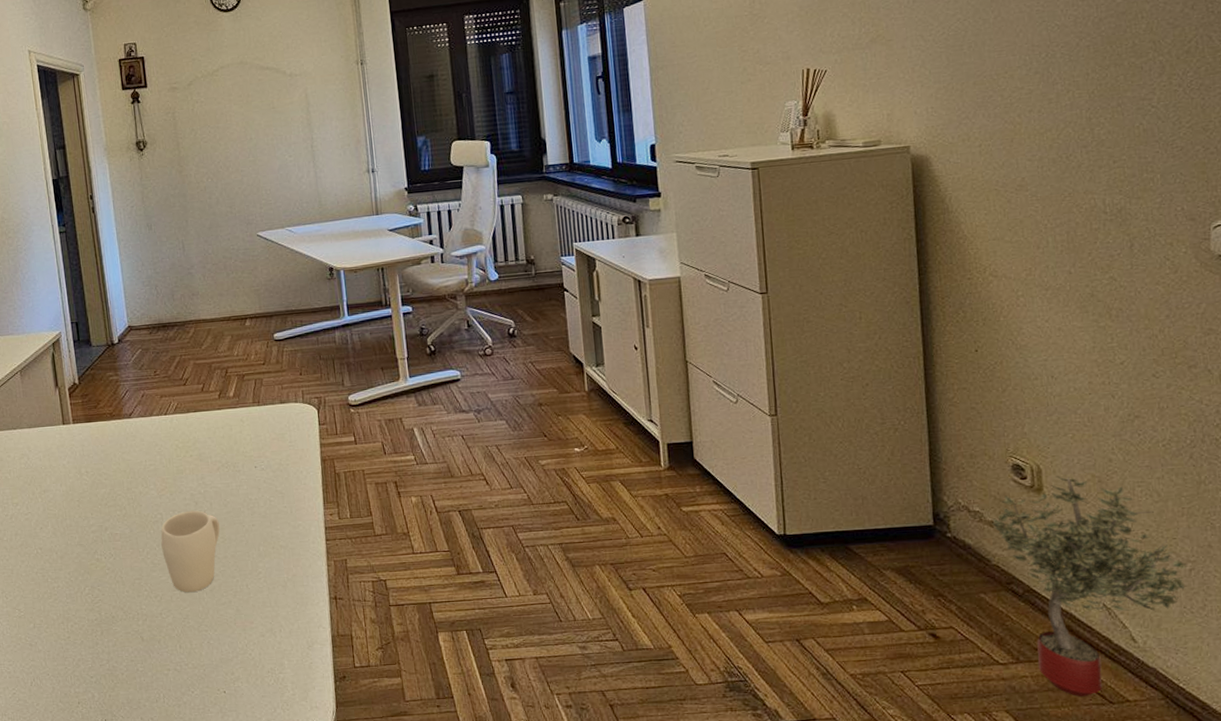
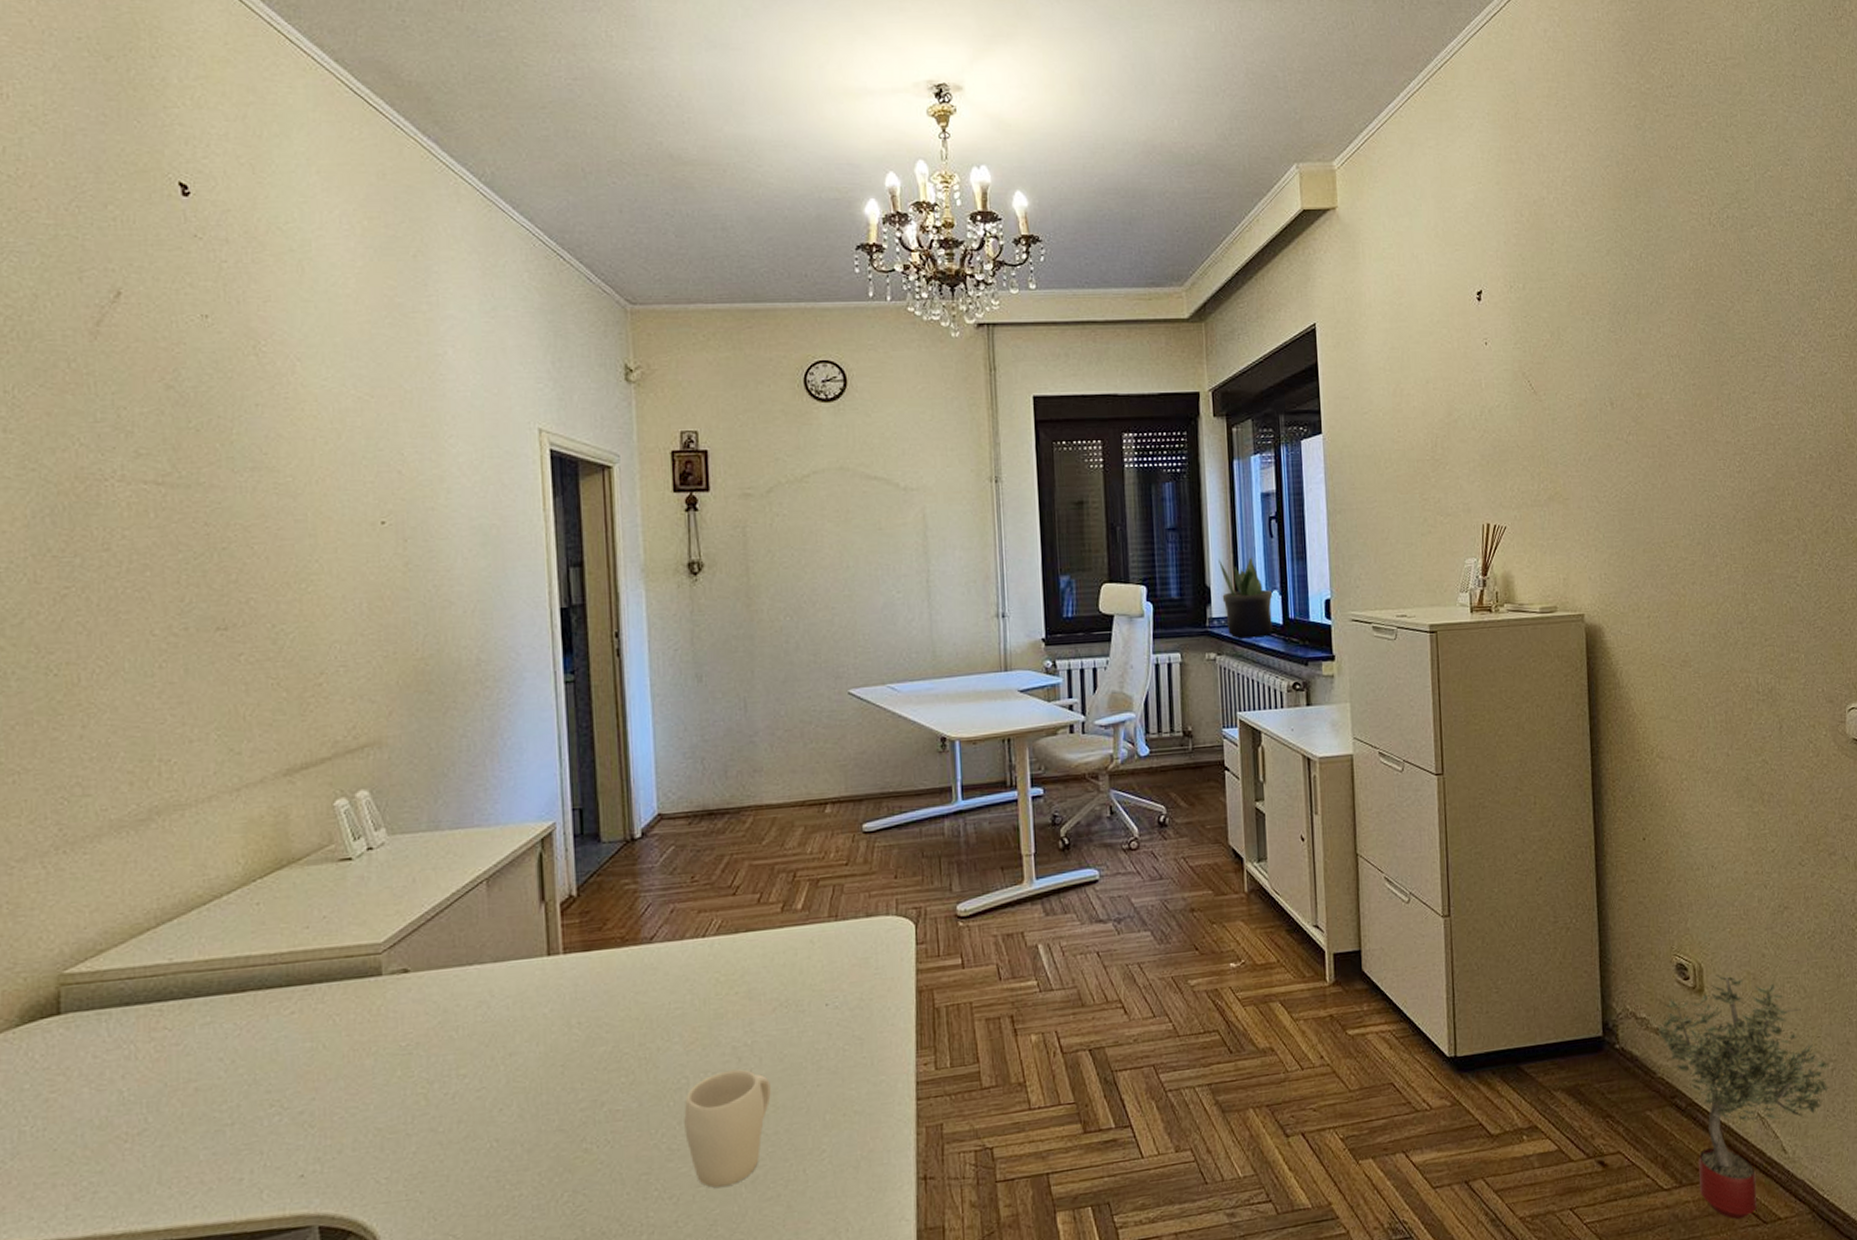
planter: none [552,112,603,181] -> present [1219,557,1272,639]

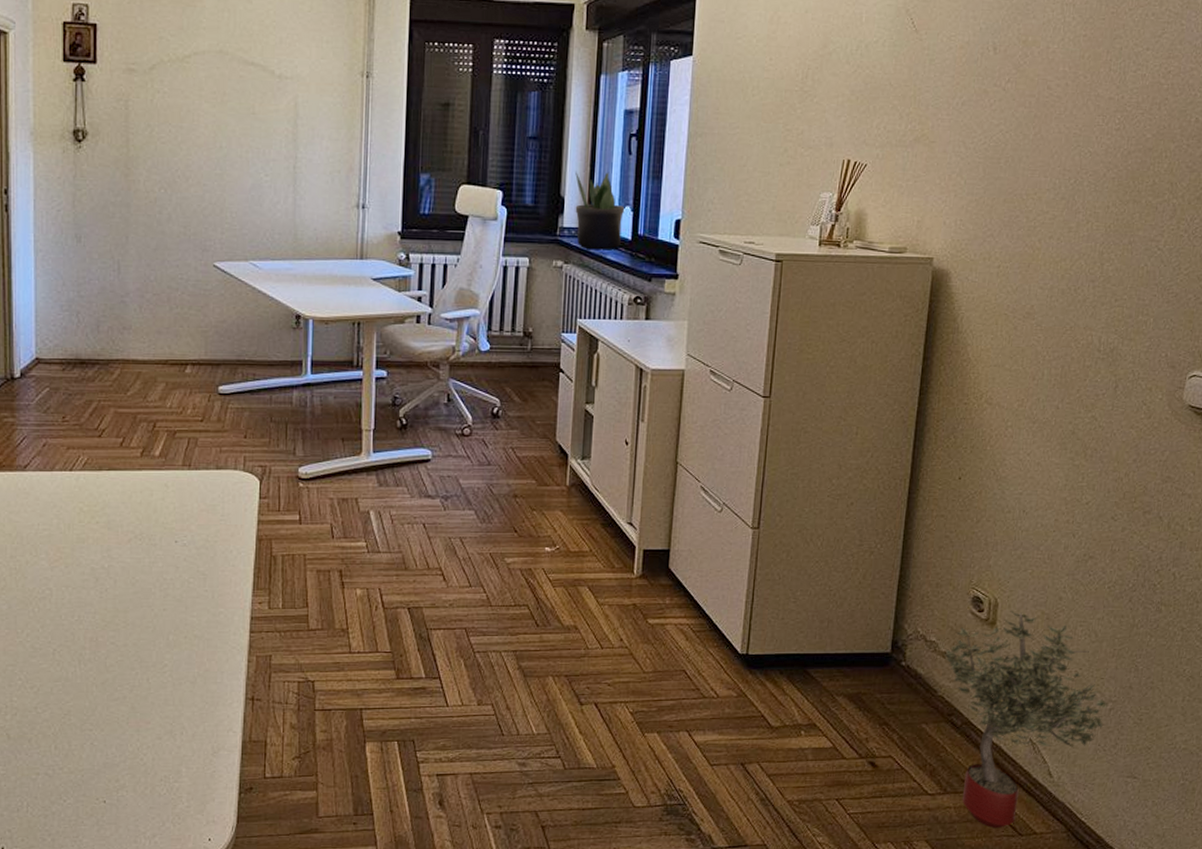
mug: present [684,1069,771,1188] -> none [46,588,123,684]

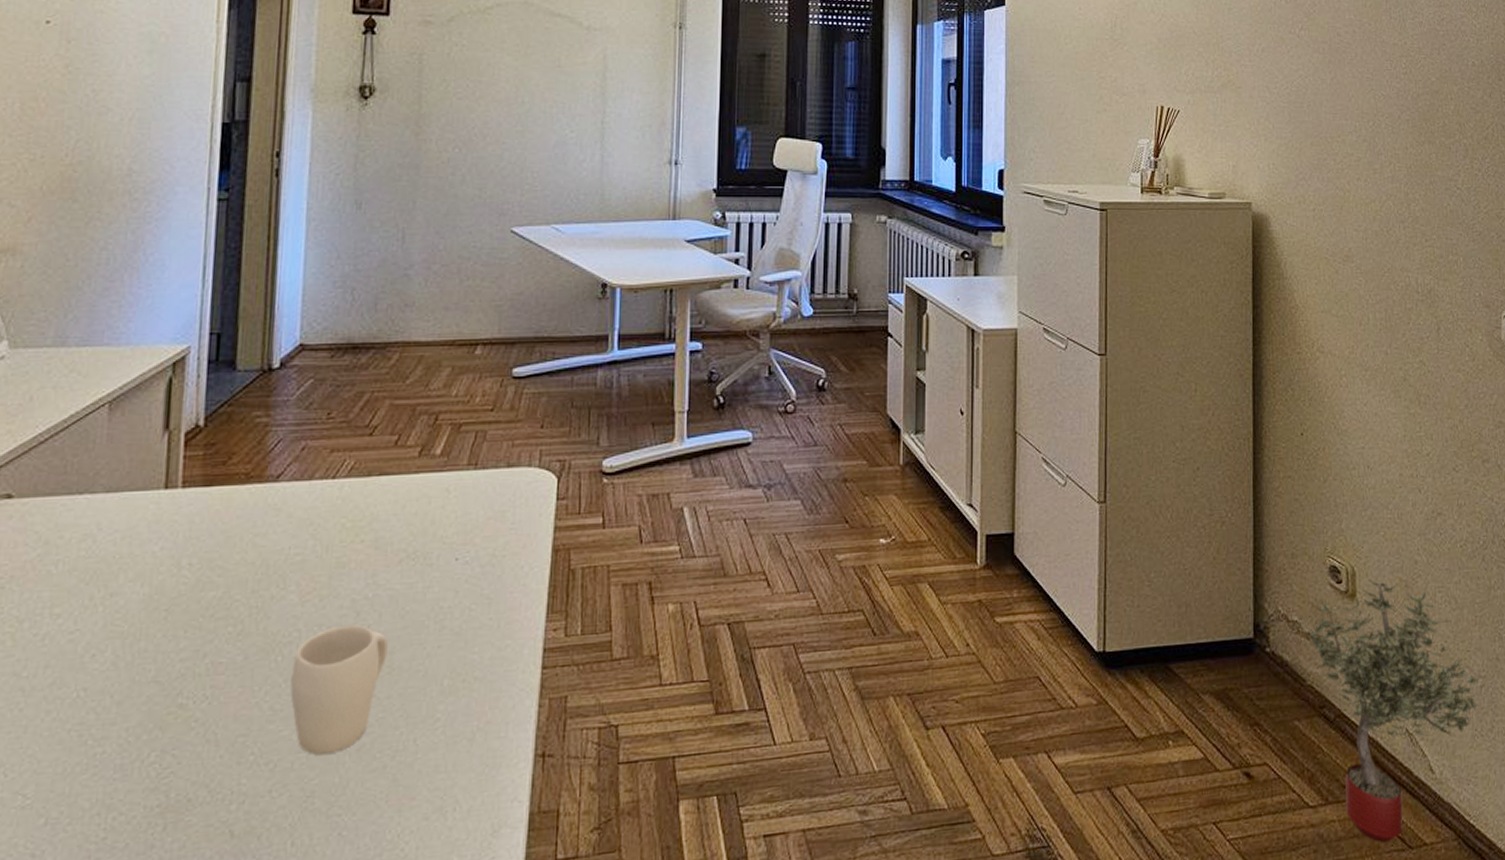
mug: none [46,588,123,684] -> present [290,624,388,755]
planter: present [575,172,624,250] -> none [896,122,946,203]

